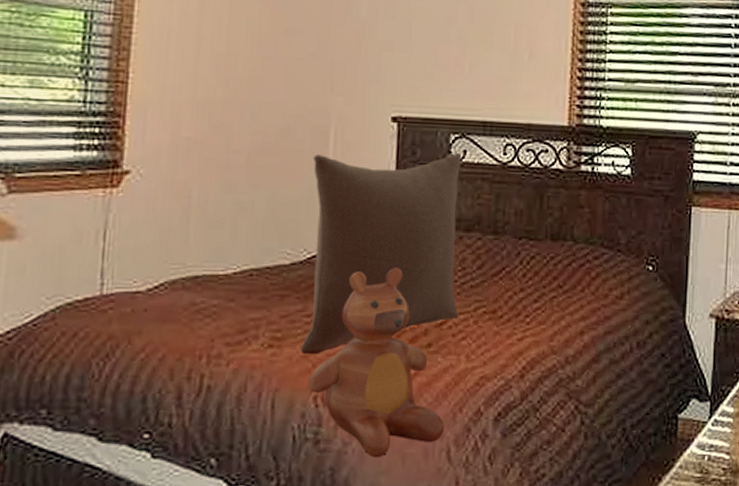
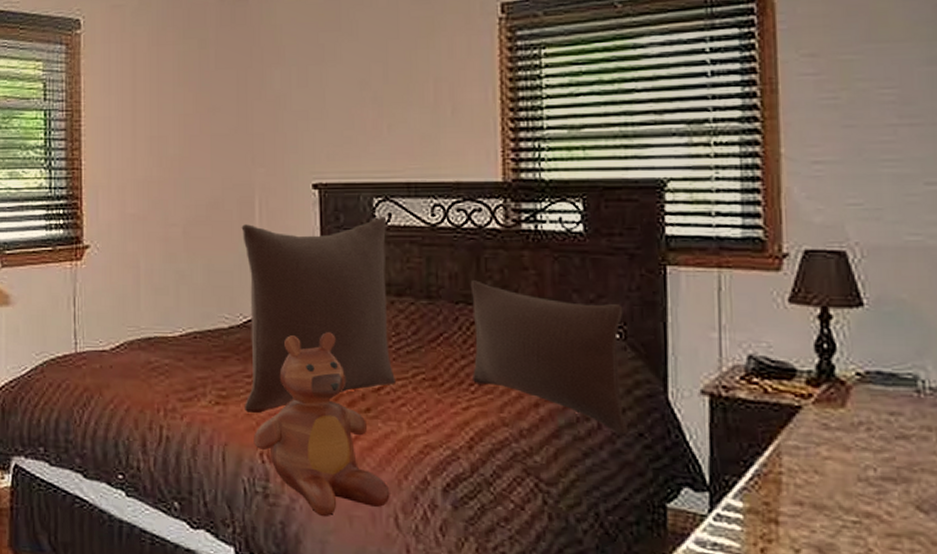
pillow: none [529,217,657,356] -> present [470,280,629,434]

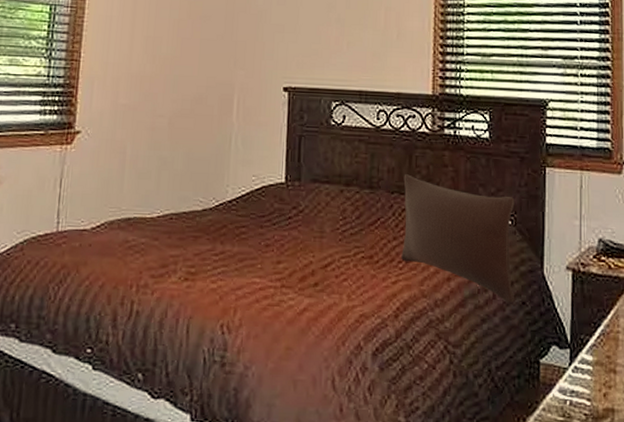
pillow: present [241,215,395,414] -> none [210,117,342,289]
teddy bear: present [254,332,390,518] -> none [216,216,330,383]

